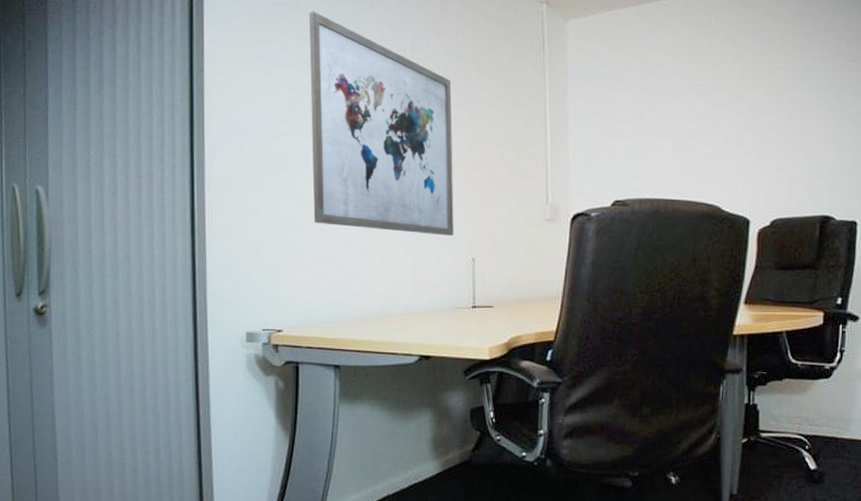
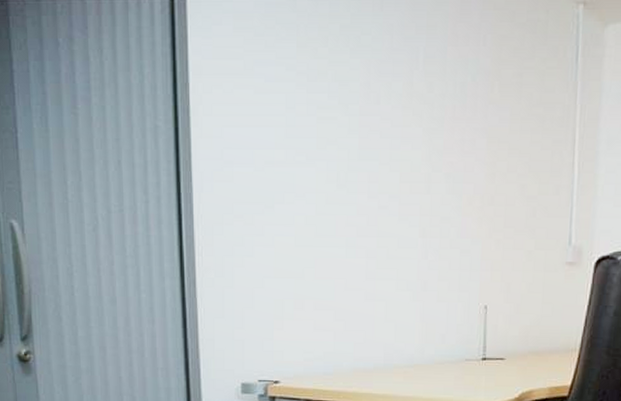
wall art: present [309,11,454,236] -> none [307,13,469,280]

